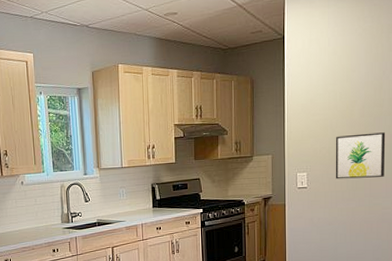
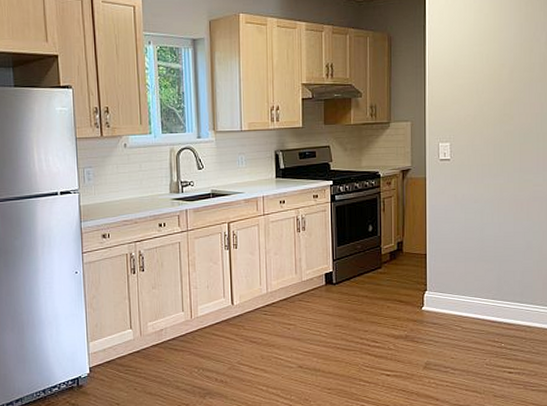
wall art: present [335,132,386,179] -> none [481,100,537,151]

